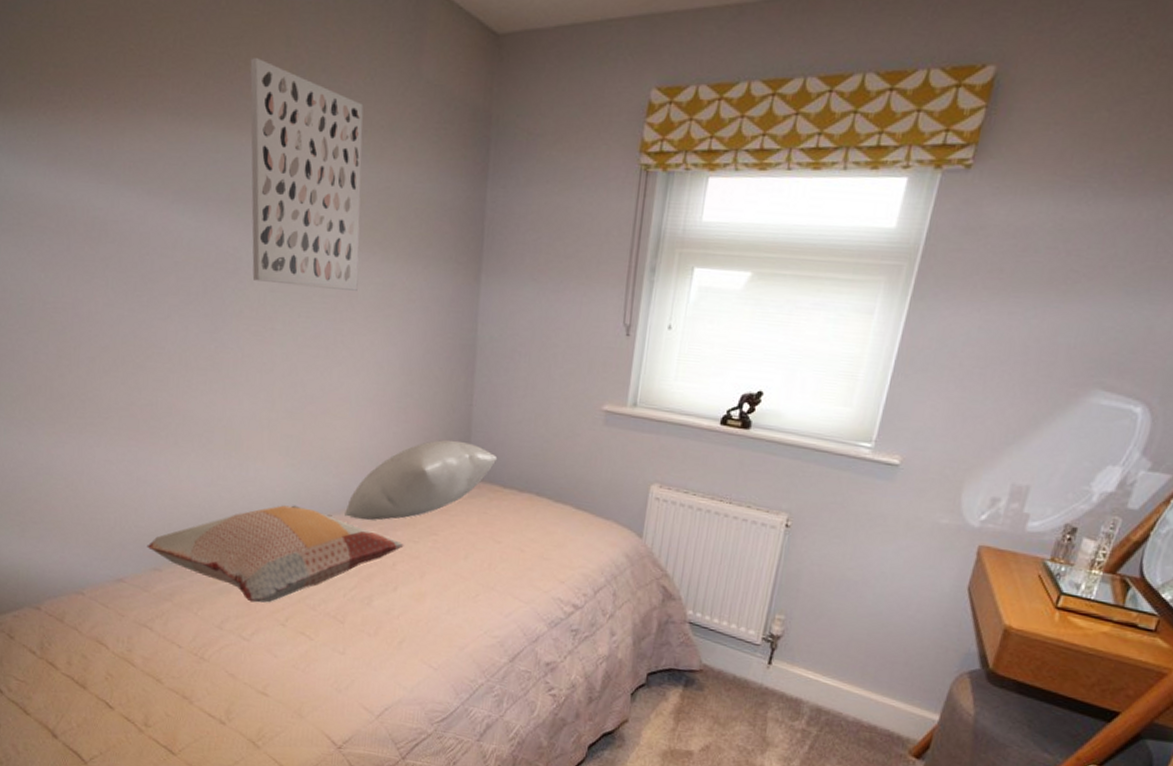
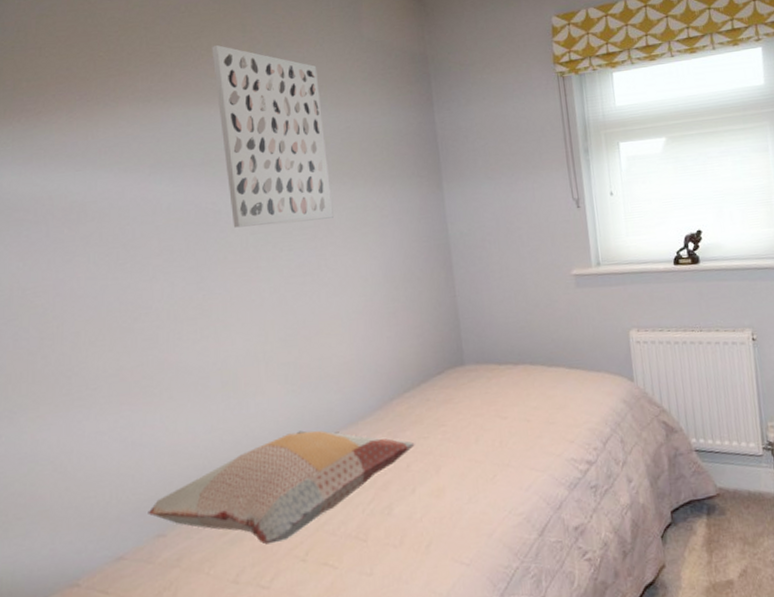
pillow: present [345,439,498,521] -> none [351,330,488,430]

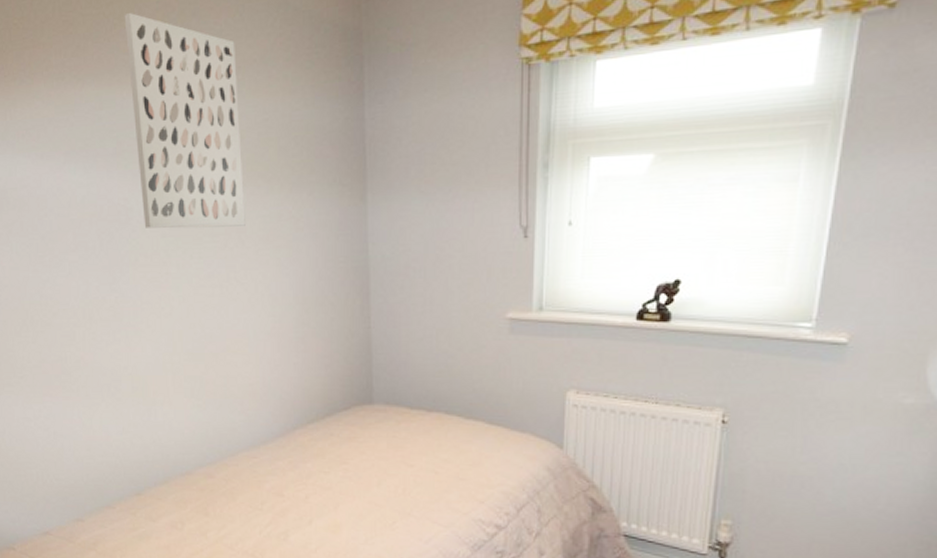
decorative pillow: present [148,430,415,545] -> none [68,445,315,546]

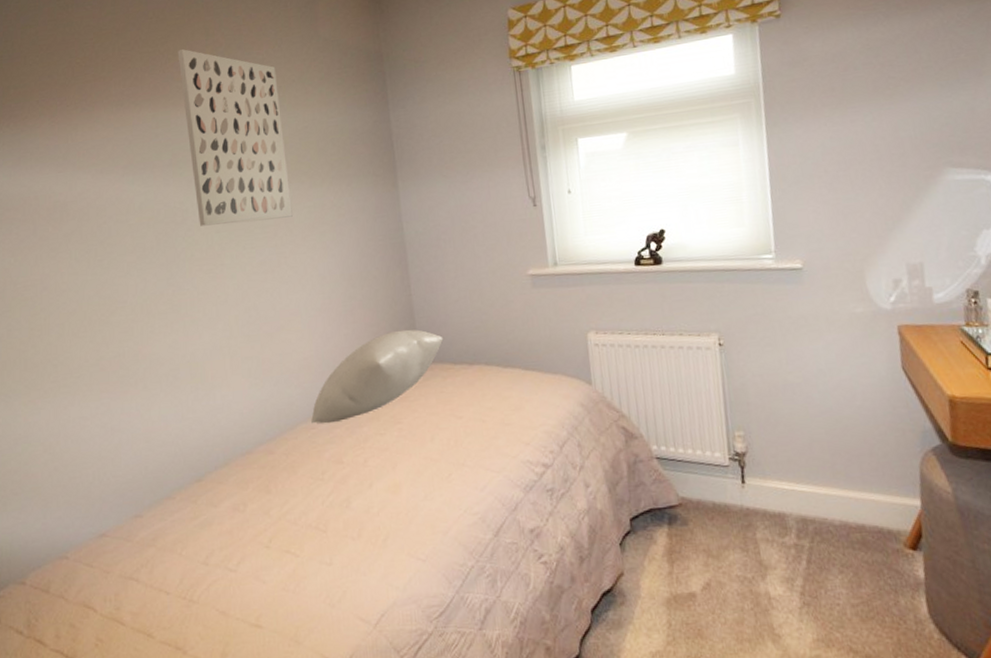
pillow: none [253,365,402,455] -> present [311,329,444,424]

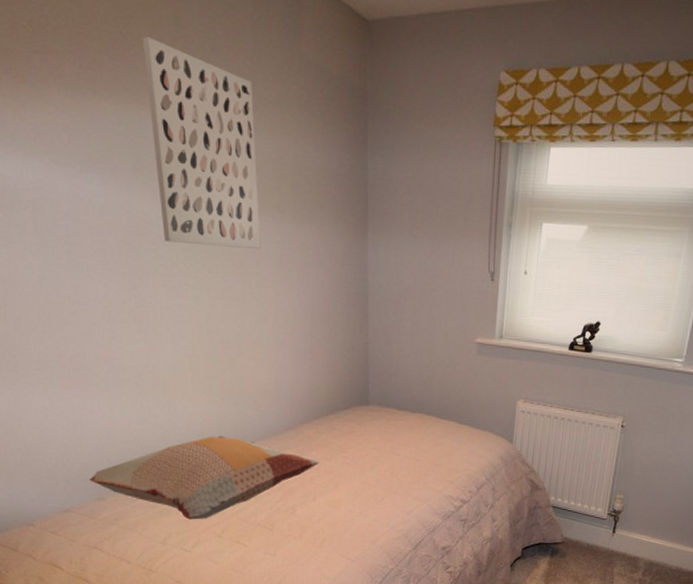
decorative pillow: none [126,423,372,530] -> present [89,435,319,520]
pillow: present [311,329,444,424] -> none [266,373,392,444]

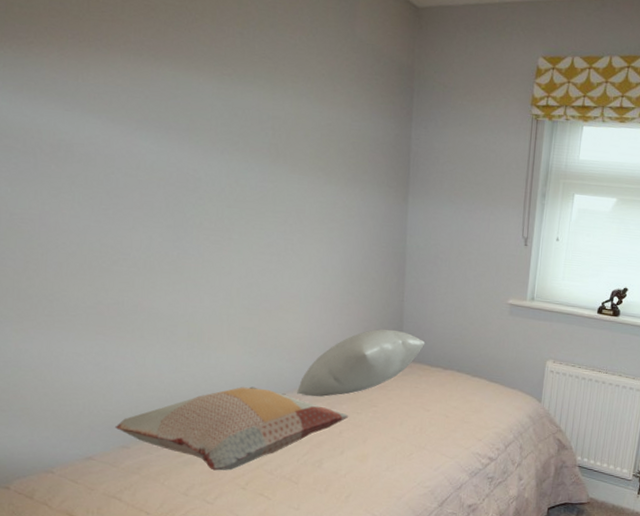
wall art: present [142,37,261,249] -> none [206,12,307,208]
pillow: none [266,373,392,444] -> present [297,329,426,397]

